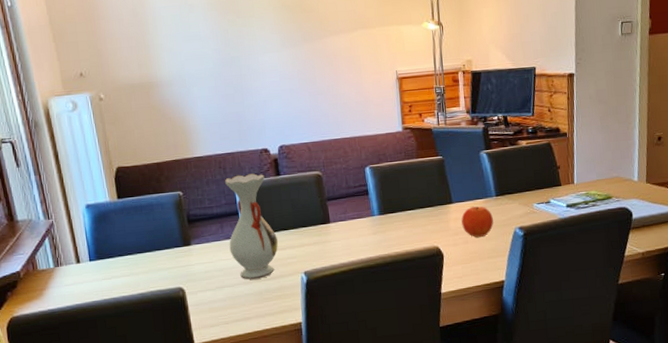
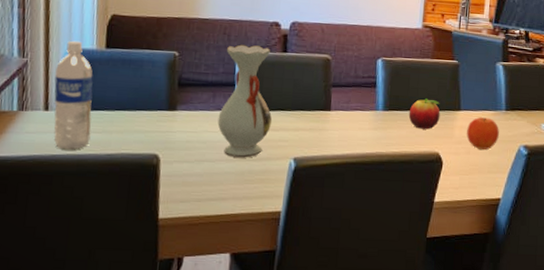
water bottle: none [78,196,121,296] -> present [54,40,93,150]
fruit: none [403,197,434,227] -> present [408,98,440,130]

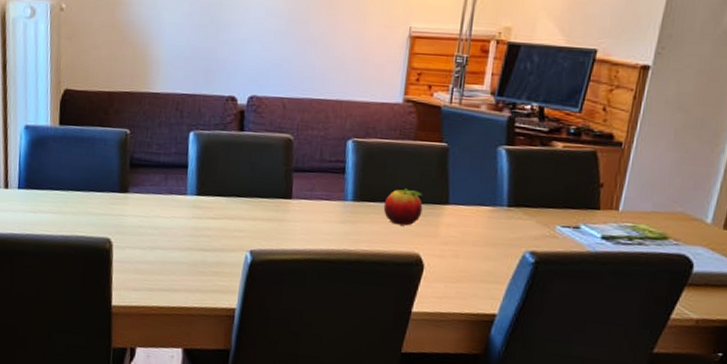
water bottle: present [54,40,93,150] -> none [13,117,48,230]
vase: present [217,44,272,158] -> none [170,122,227,248]
fruit: present [467,117,499,150] -> none [455,214,498,255]

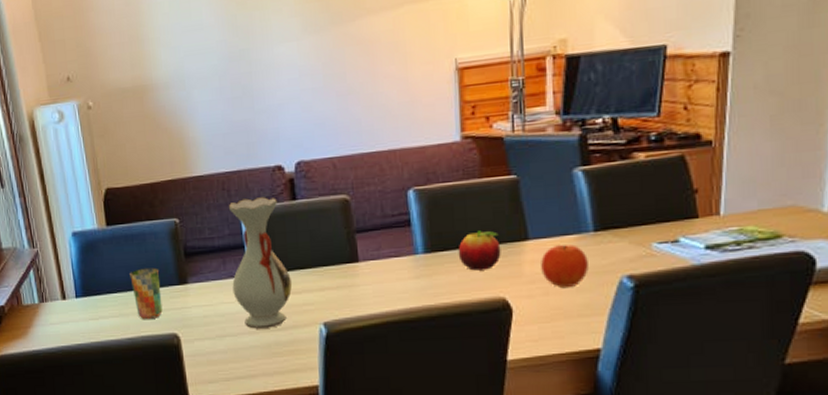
cup: none [74,171,103,221] -> present [130,268,163,320]
vase: none [170,122,227,248] -> present [228,197,292,329]
fruit: none [455,214,498,255] -> present [541,244,589,289]

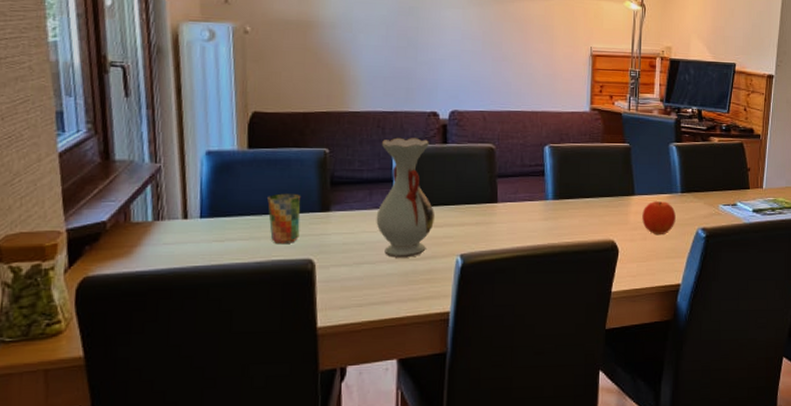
fruit: present [458,231,501,271] -> none [580,185,614,217]

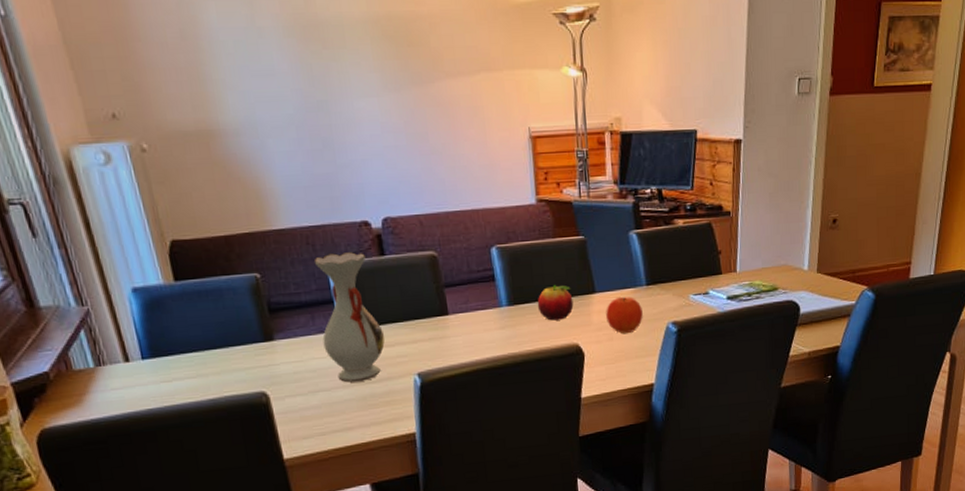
cup: present [267,193,301,245] -> none [206,325,248,380]
fruit: none [580,185,614,217] -> present [537,285,574,321]

